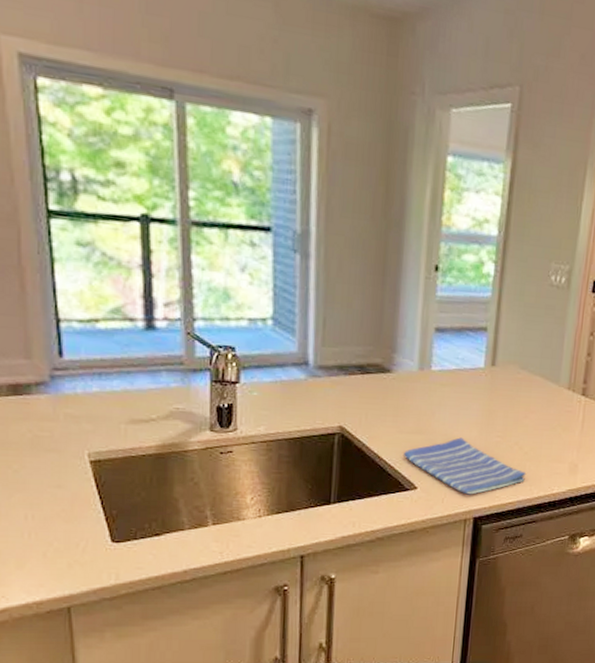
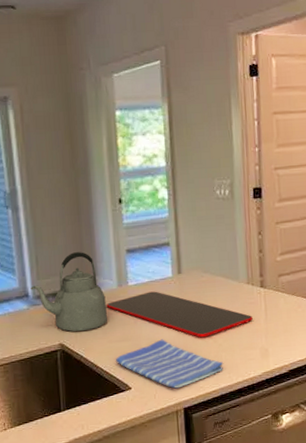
kettle: none [312,320,402,416] -> present [30,252,108,332]
cutting board: none [401,381,567,443] -> present [106,291,253,338]

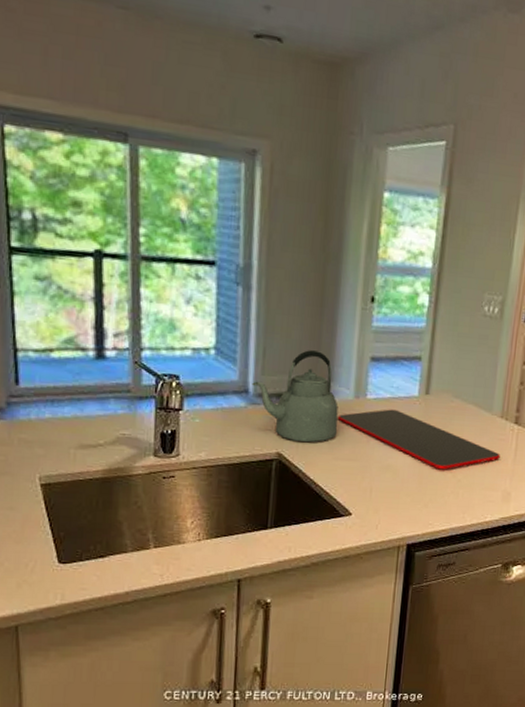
dish towel: present [116,339,223,389] -> none [339,464,459,522]

